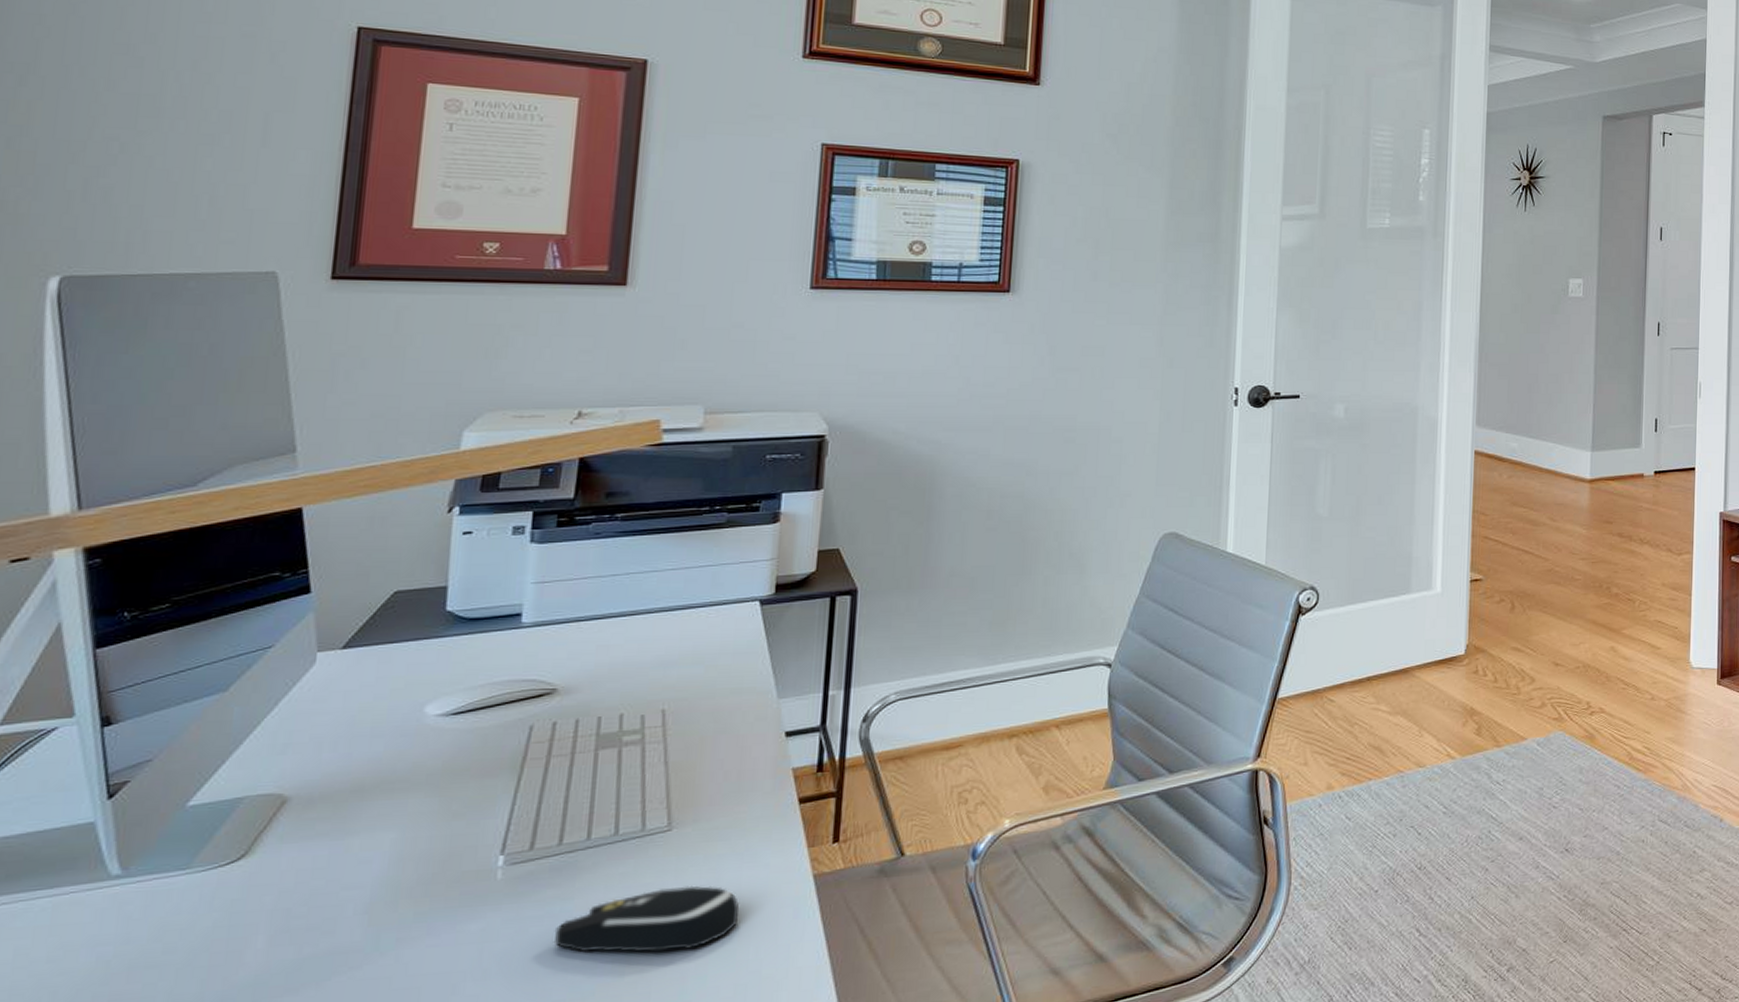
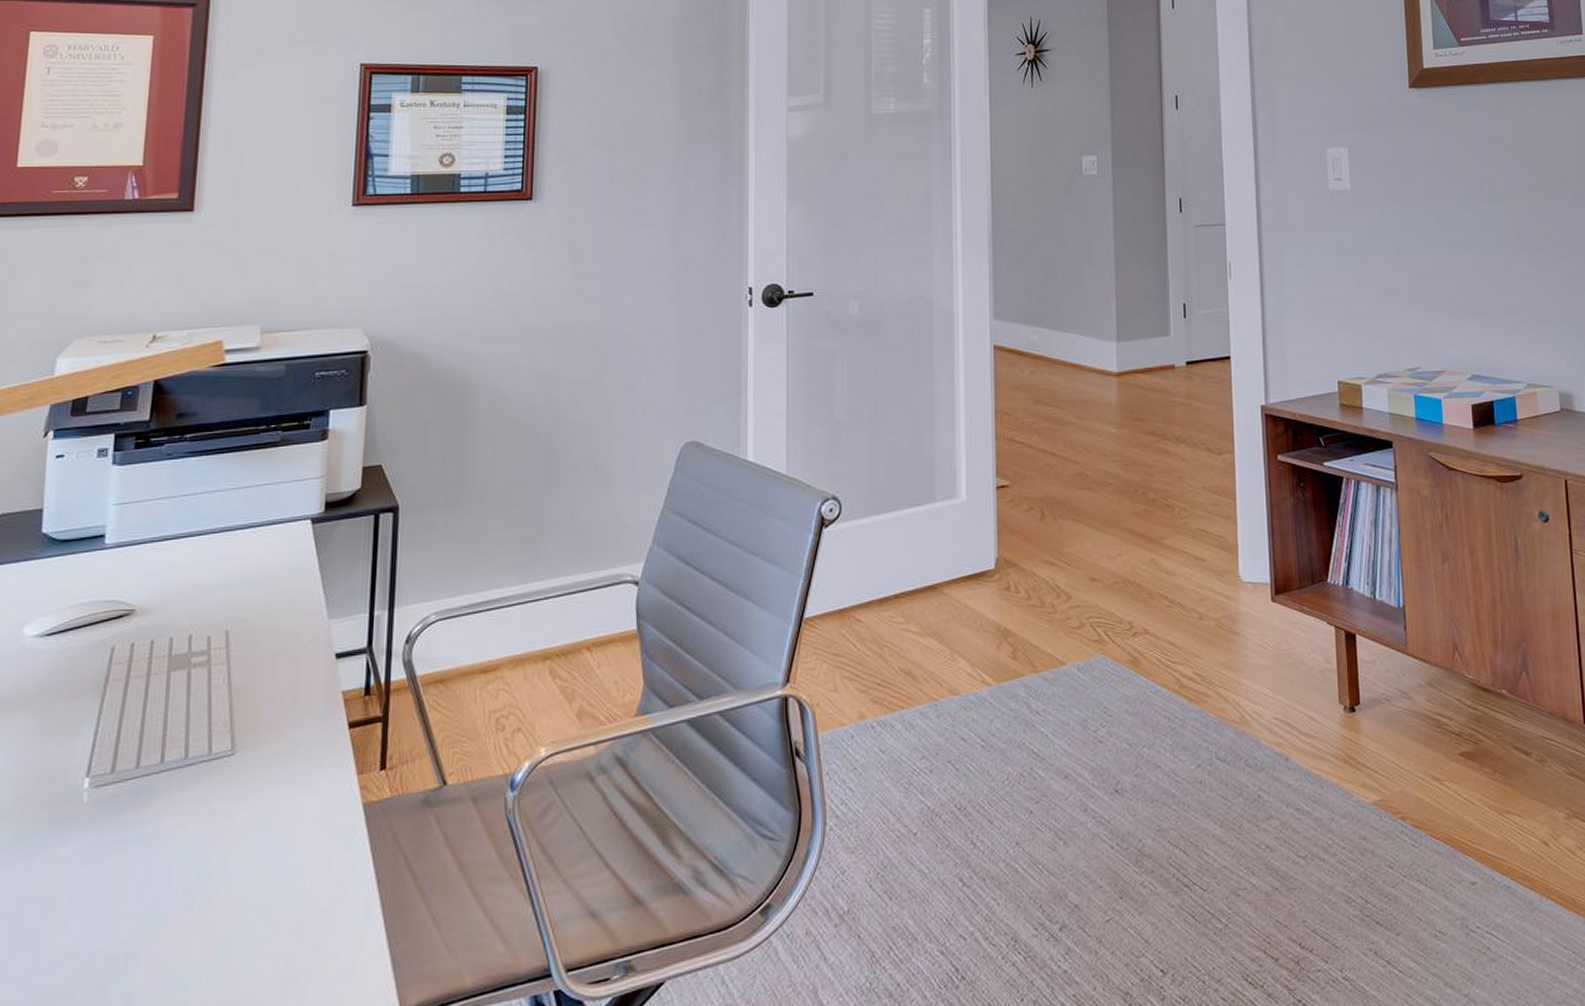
computer mouse: present [553,885,740,953] -> none [131,812,296,882]

